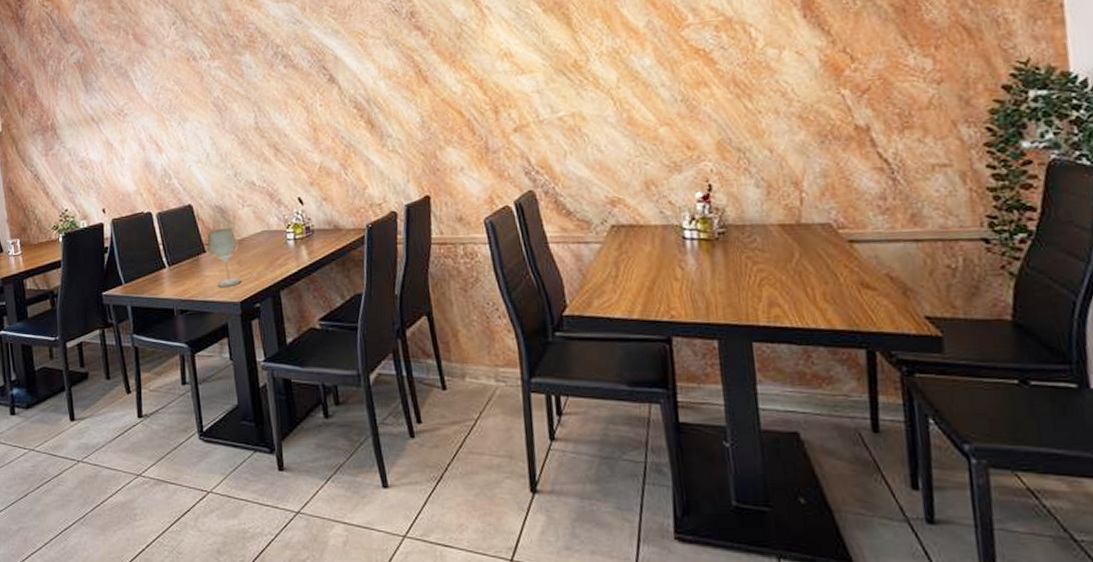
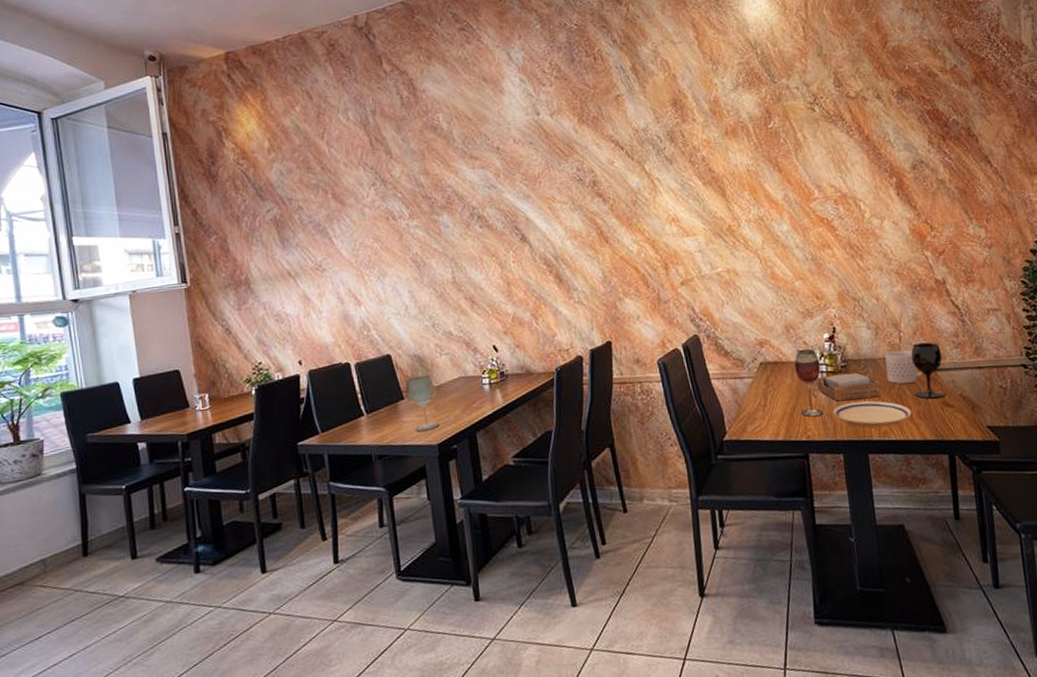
wineglass: none [655,210,693,292] -> present [794,348,823,417]
napkin holder: none [684,241,773,276] -> present [816,372,881,402]
plate: none [706,276,815,311] -> present [833,400,912,428]
mug: none [778,215,833,258] -> present [884,350,923,384]
wine glass: none [815,205,864,278] -> present [910,342,945,399]

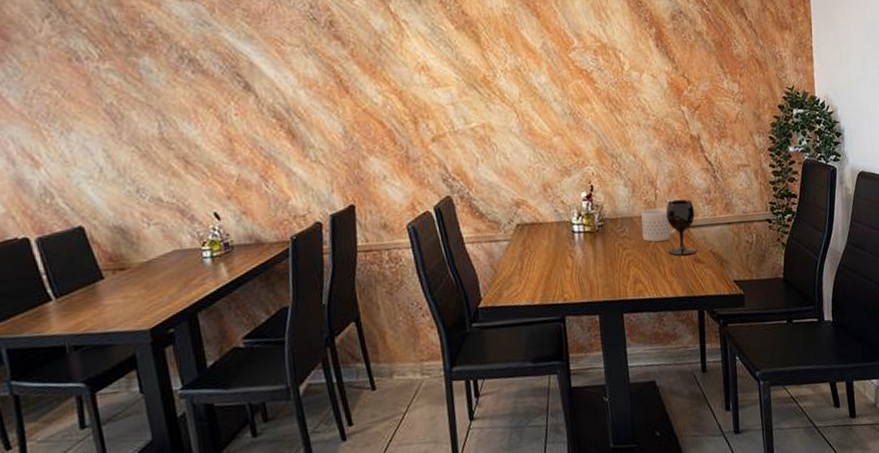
wine glass: present [405,374,440,431] -> none [105,249,151,316]
wineglass: present [794,348,823,417] -> none [551,208,580,279]
napkin holder: present [816,372,881,402] -> none [573,232,637,262]
plate: present [833,400,912,428] -> none [590,259,665,288]

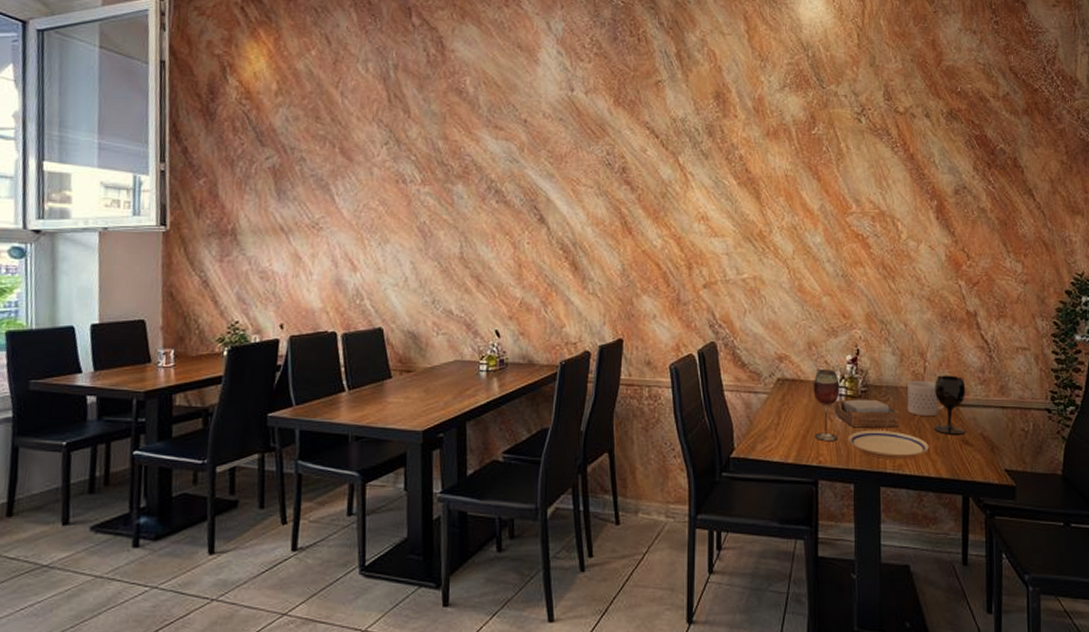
wineglass: none [551,208,580,279] -> present [813,369,840,441]
napkin holder: none [573,232,637,262] -> present [833,399,900,428]
plate: none [590,259,665,288] -> present [848,429,929,460]

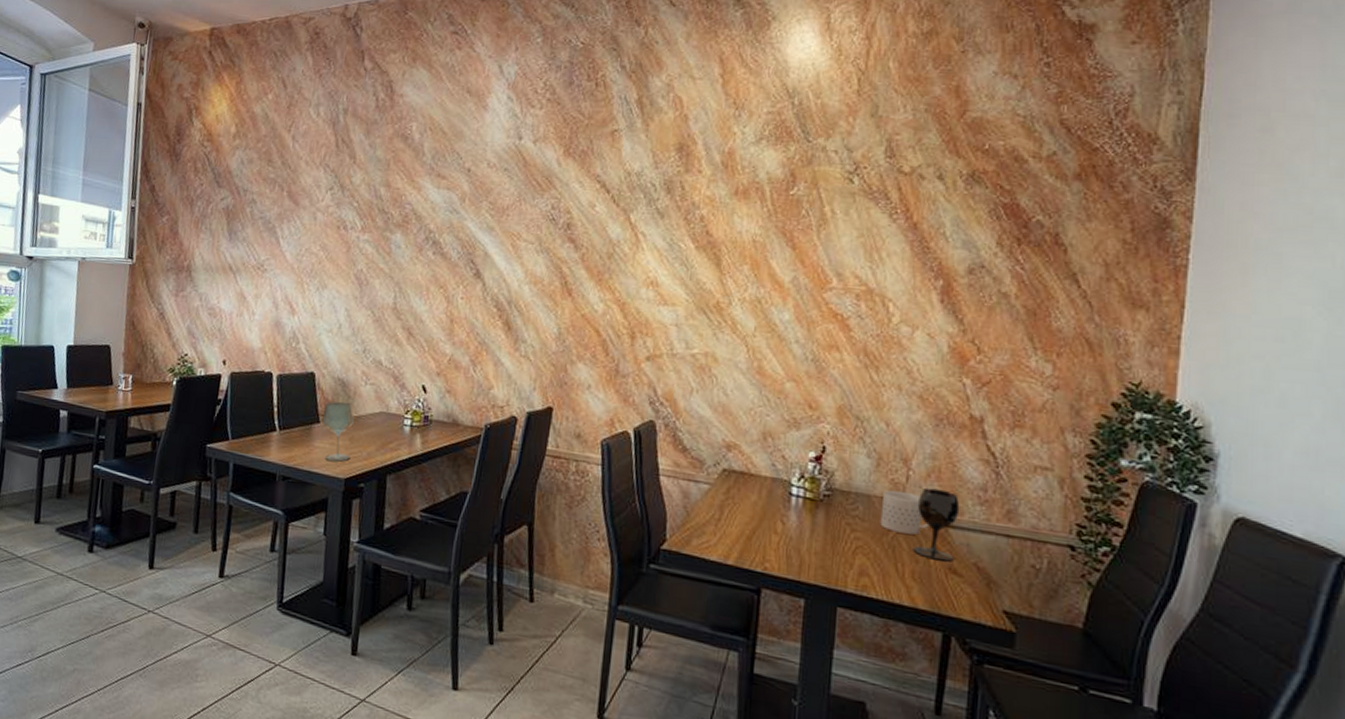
wine glass: none [394,354,428,414] -> present [322,401,354,462]
wineglass: present [813,369,840,441] -> none [762,463,798,547]
napkin holder: present [833,399,900,428] -> none [787,501,870,541]
plate: present [848,429,929,460] -> none [802,540,905,582]

